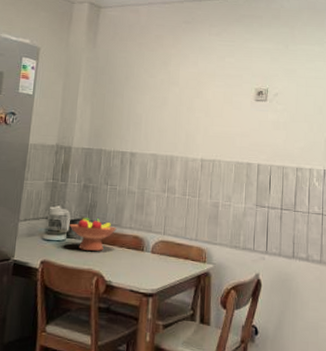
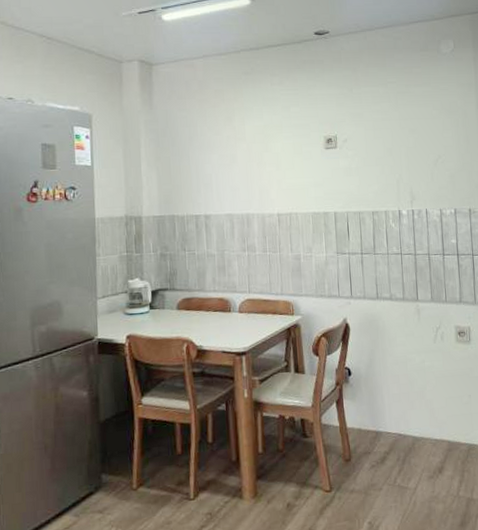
fruit bowl: present [69,216,117,251] -> none [151,285,201,319]

